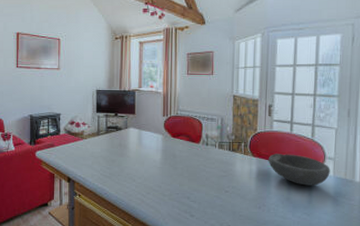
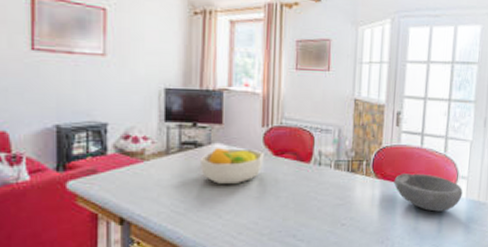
fruit bowl: none [119,130,165,157] -> present [199,147,264,184]

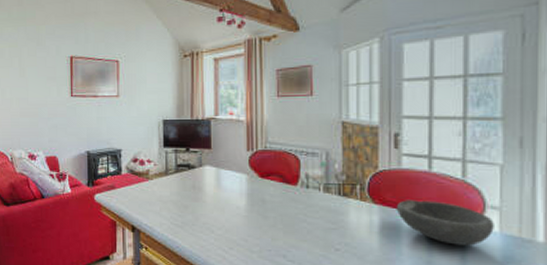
fruit bowl: present [199,147,264,184] -> none [193,169,250,202]

